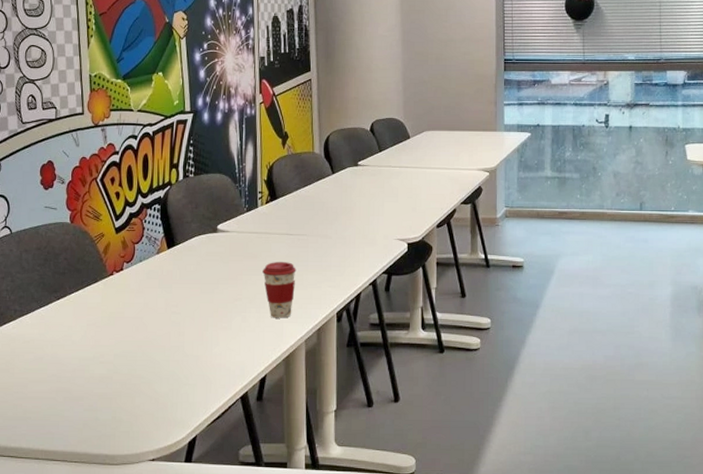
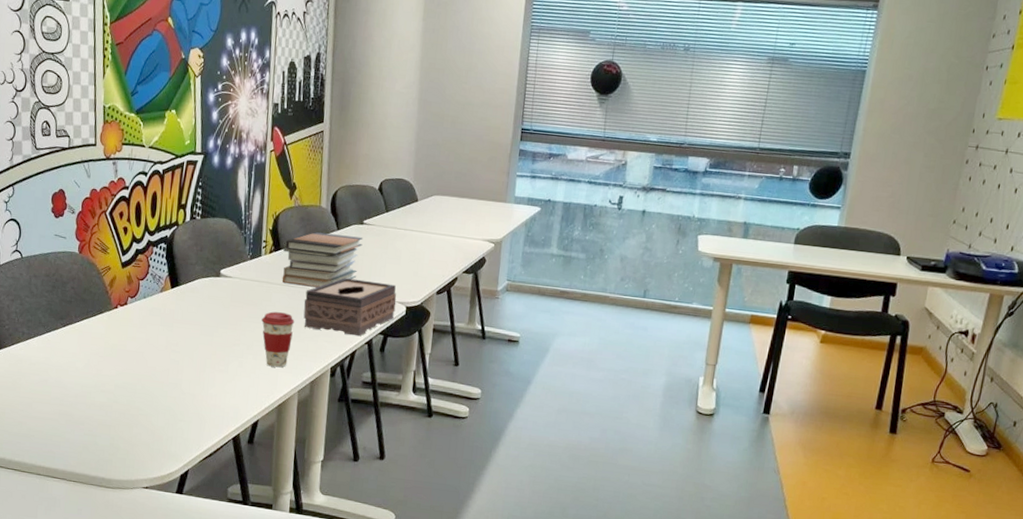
book stack: none [280,178,359,233] -> present [282,232,363,288]
tissue box: none [304,221,398,278] -> present [303,278,397,337]

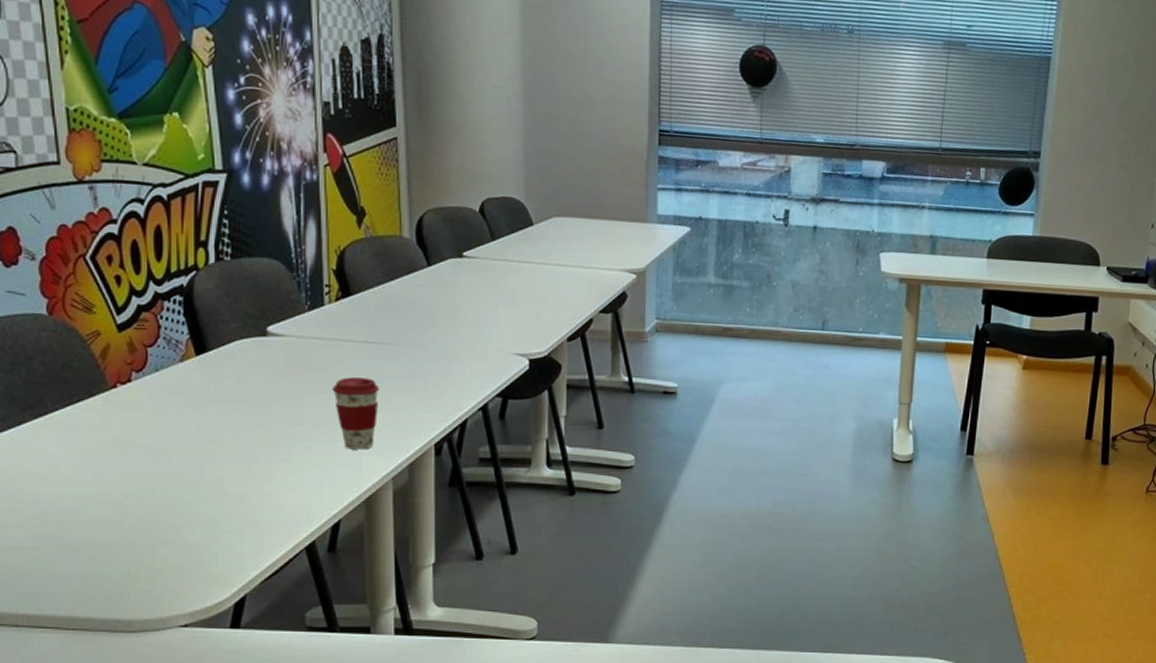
book stack: present [282,232,363,288] -> none [355,270,464,342]
tissue box: present [303,278,397,337] -> none [390,327,516,402]

